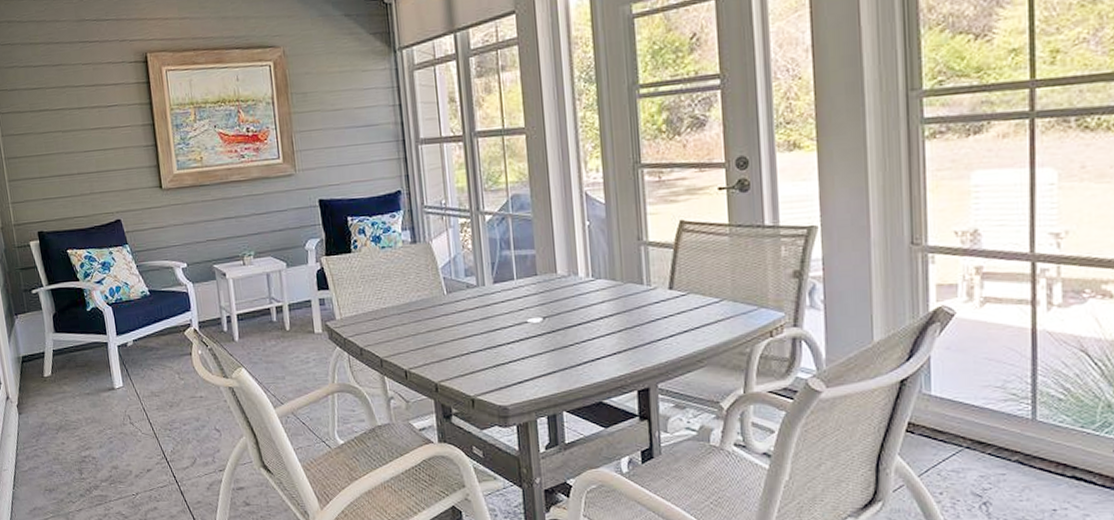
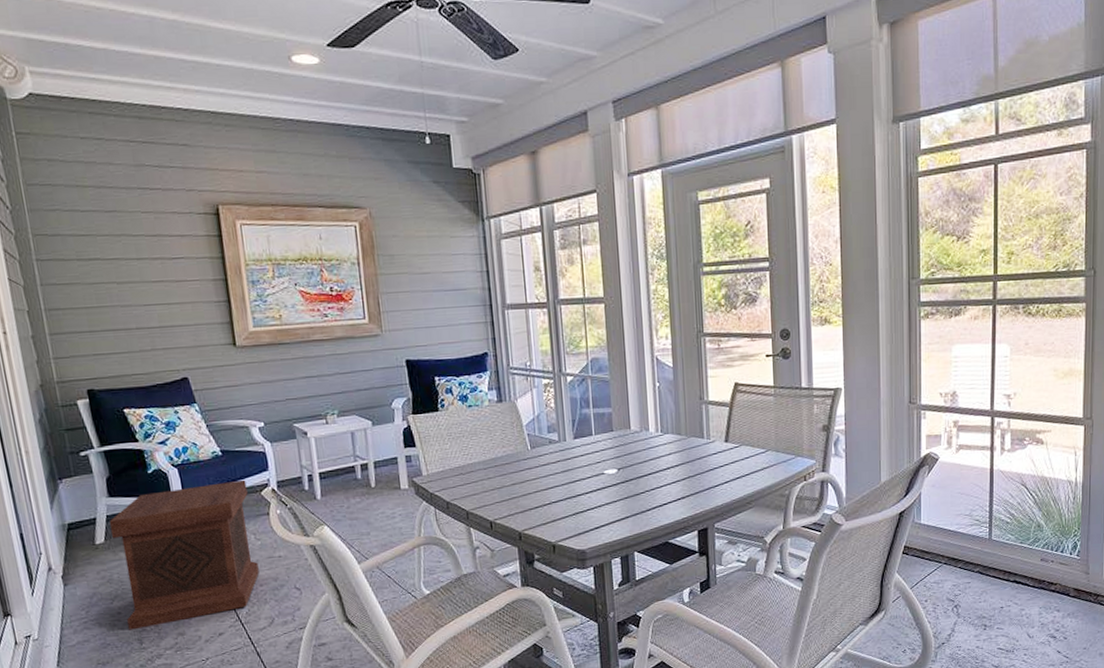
side table: none [55,319,183,460] -> present [109,479,260,630]

